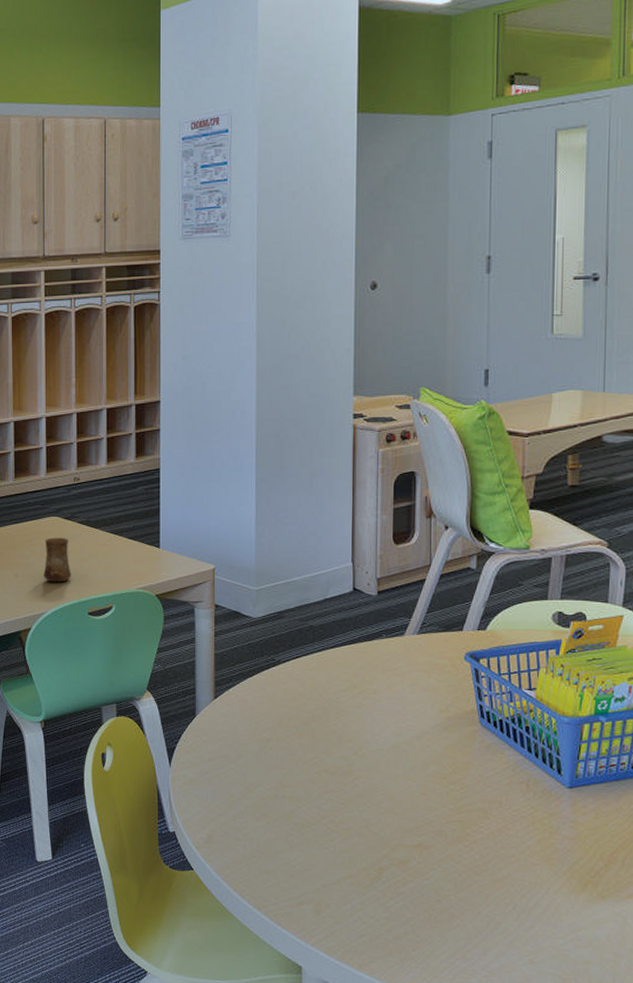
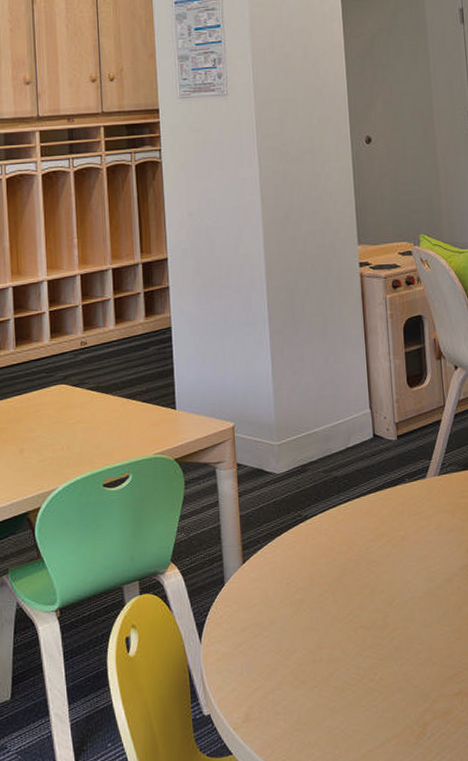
cup: present [43,538,72,583] -> none [52,406,83,456]

